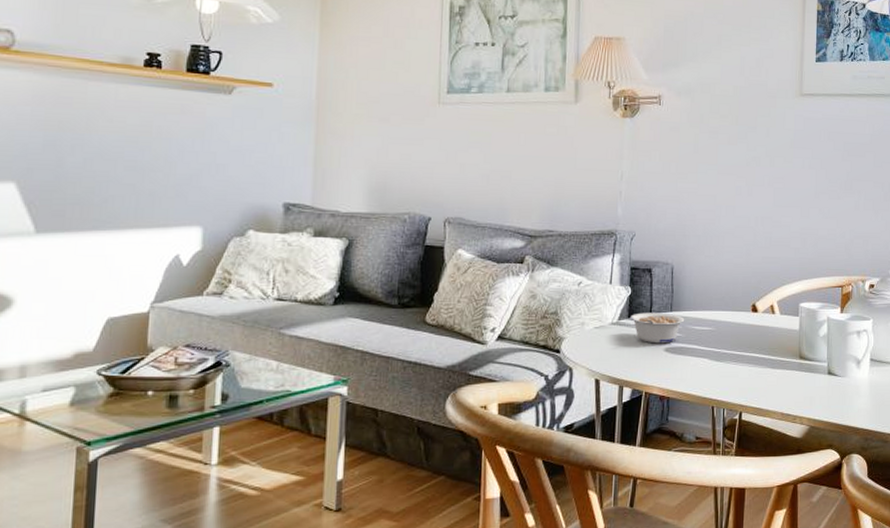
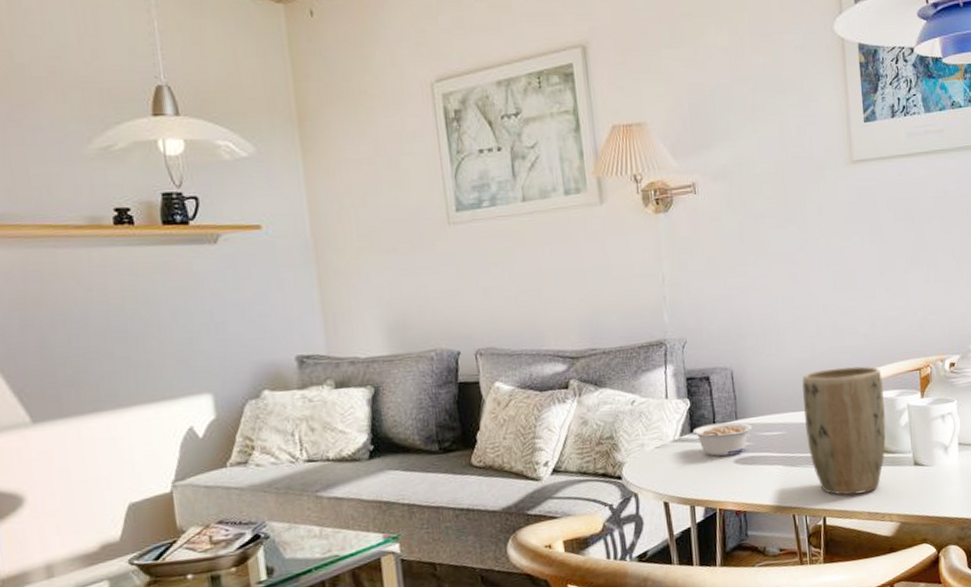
plant pot: none [733,275,808,395] -> present [801,366,886,495]

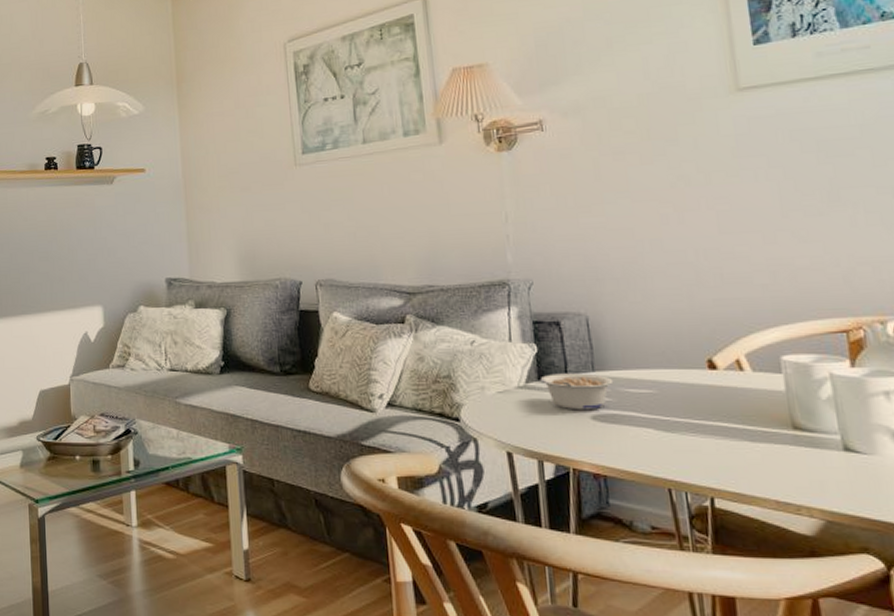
plant pot: present [801,366,886,495] -> none [676,321,799,476]

